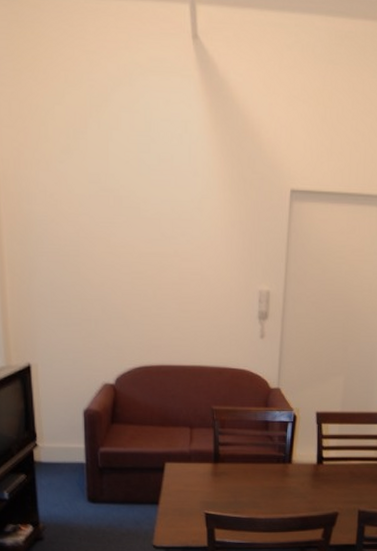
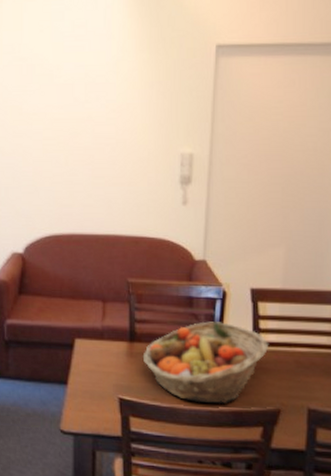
fruit basket: none [225,442,329,512] -> present [142,321,268,404]

